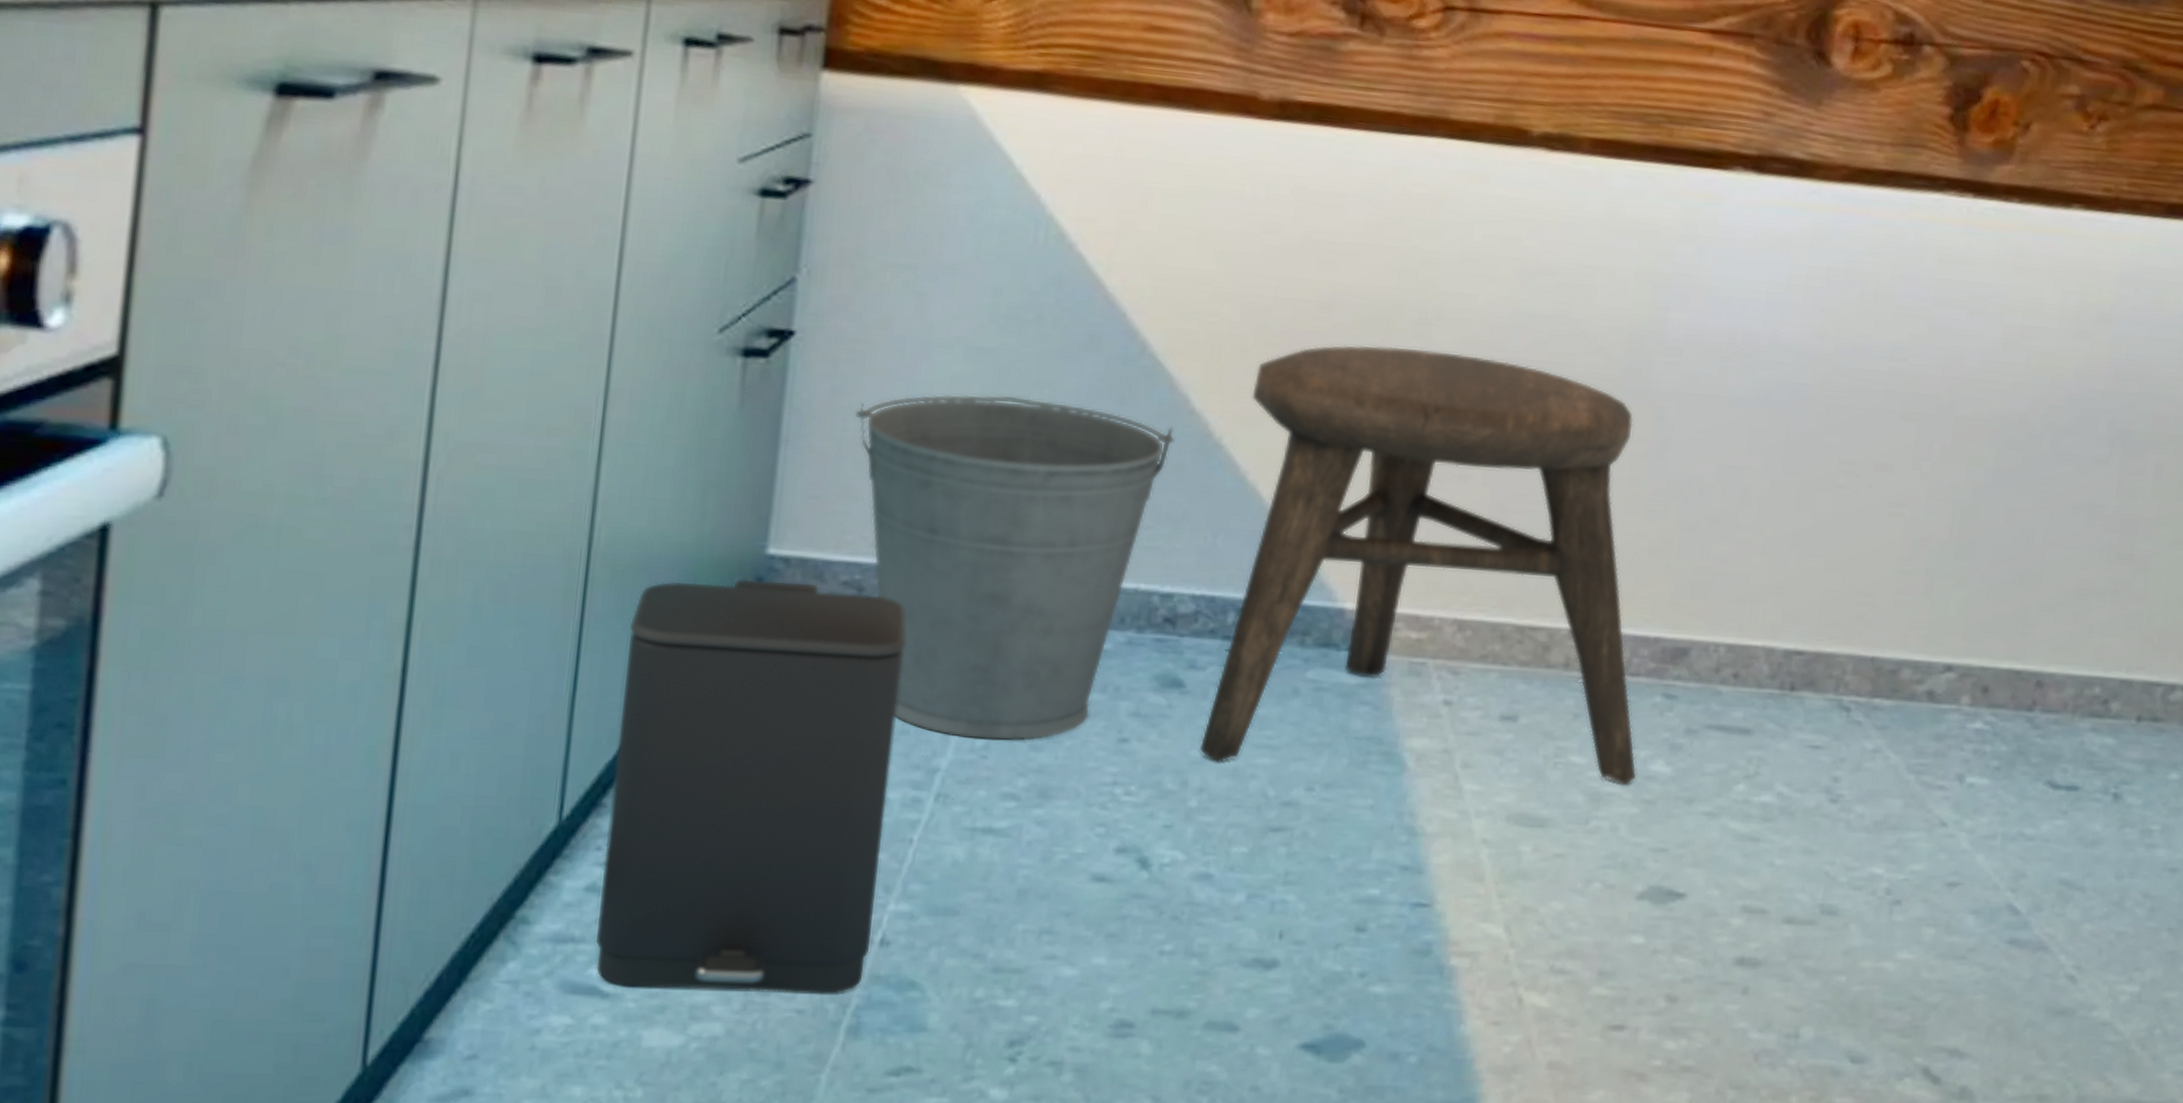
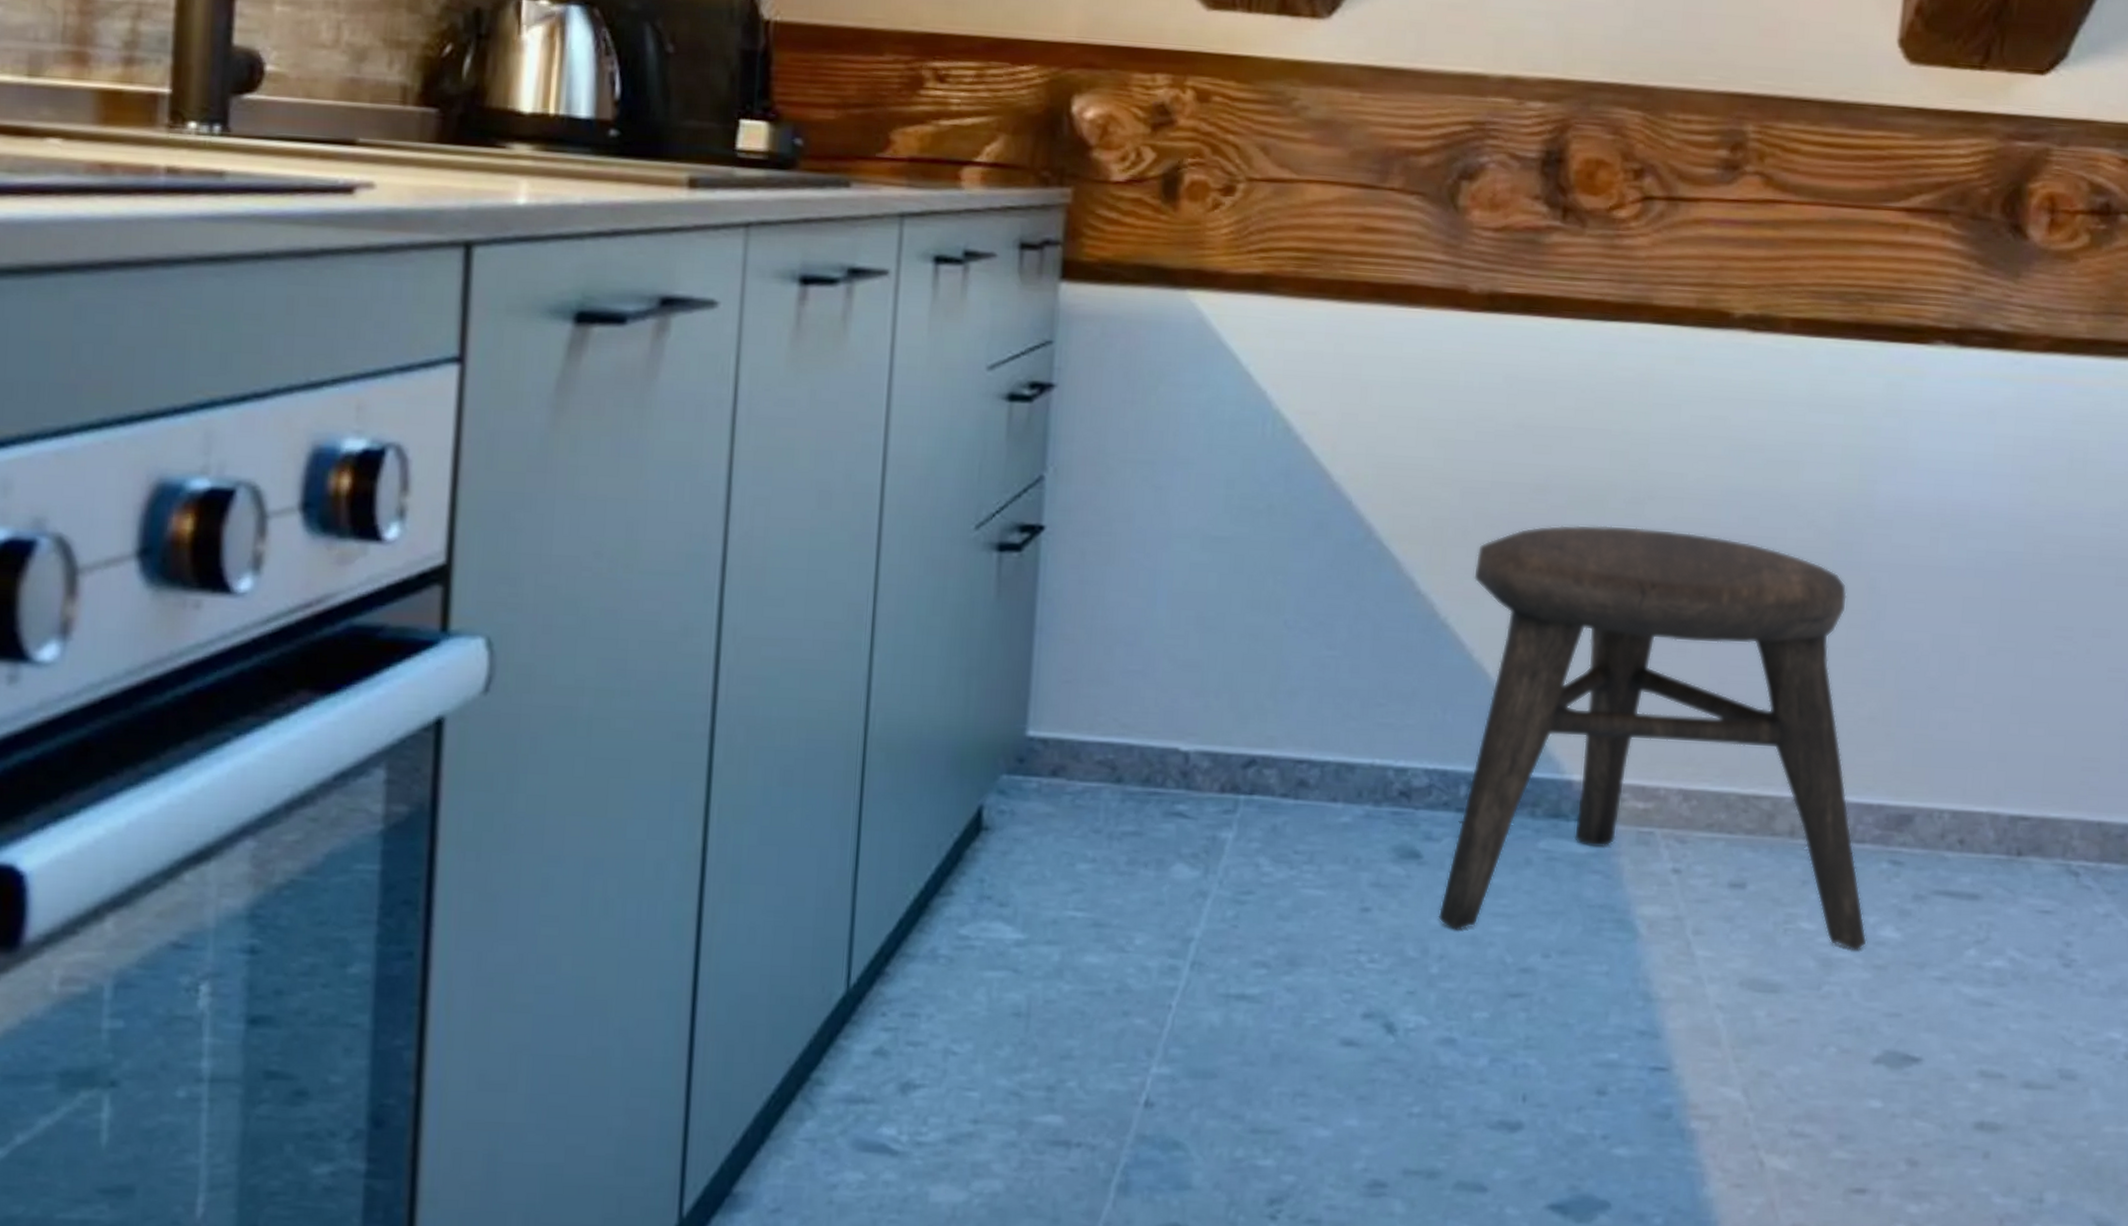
pedal bin: present [595,579,906,993] -> none [883,760,1158,1152]
bucket: present [854,394,1175,741] -> none [1102,581,1403,911]

